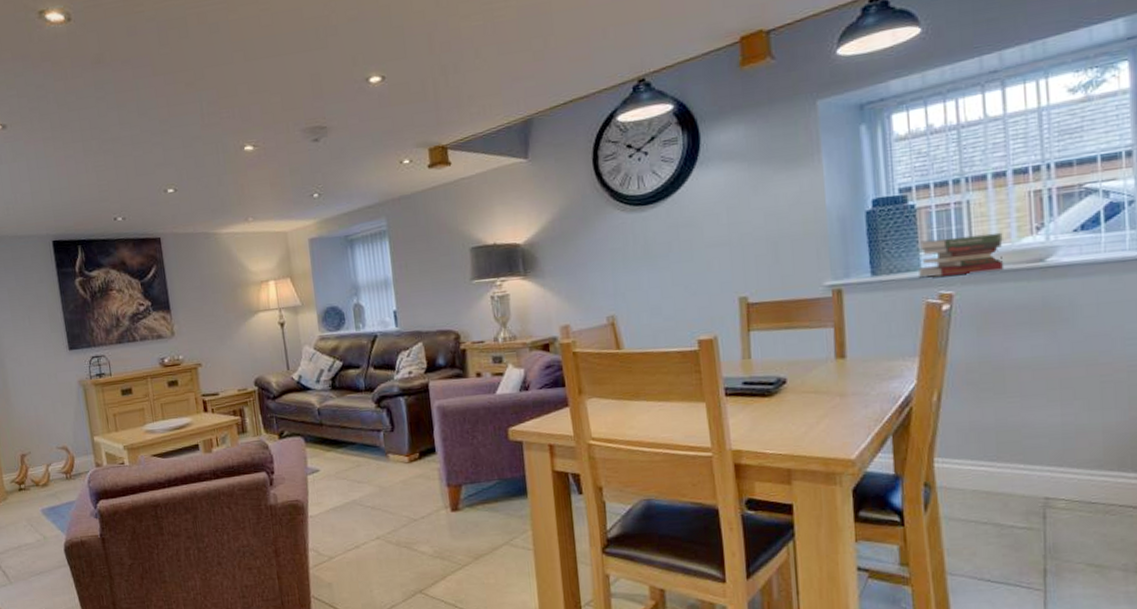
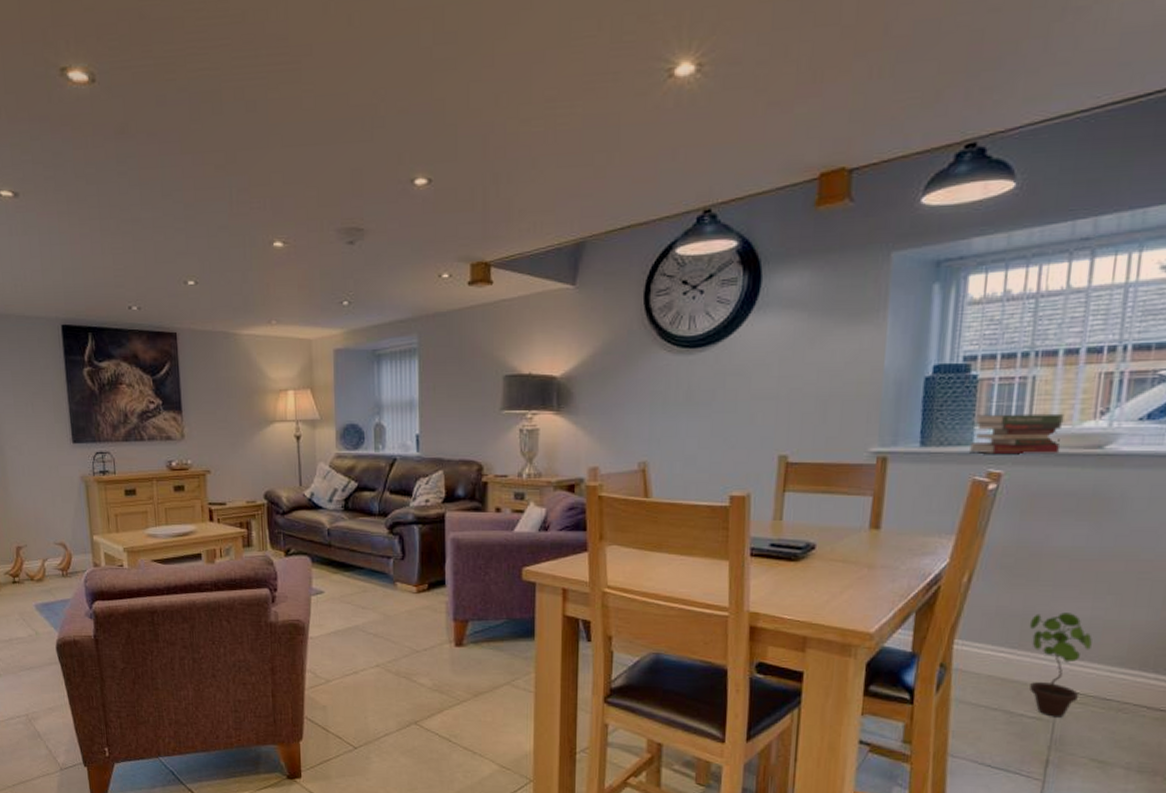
potted plant: none [1004,421,1068,526] -> present [1029,612,1092,718]

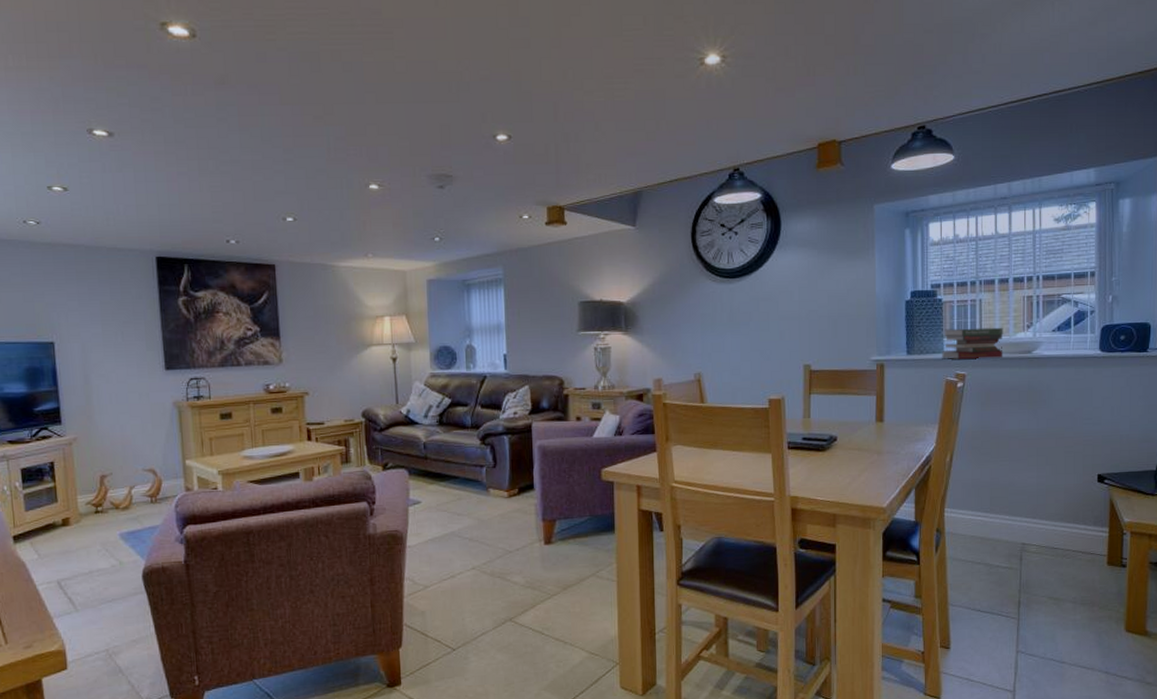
potted plant: present [1029,612,1092,718] -> none [996,481,1040,566]

